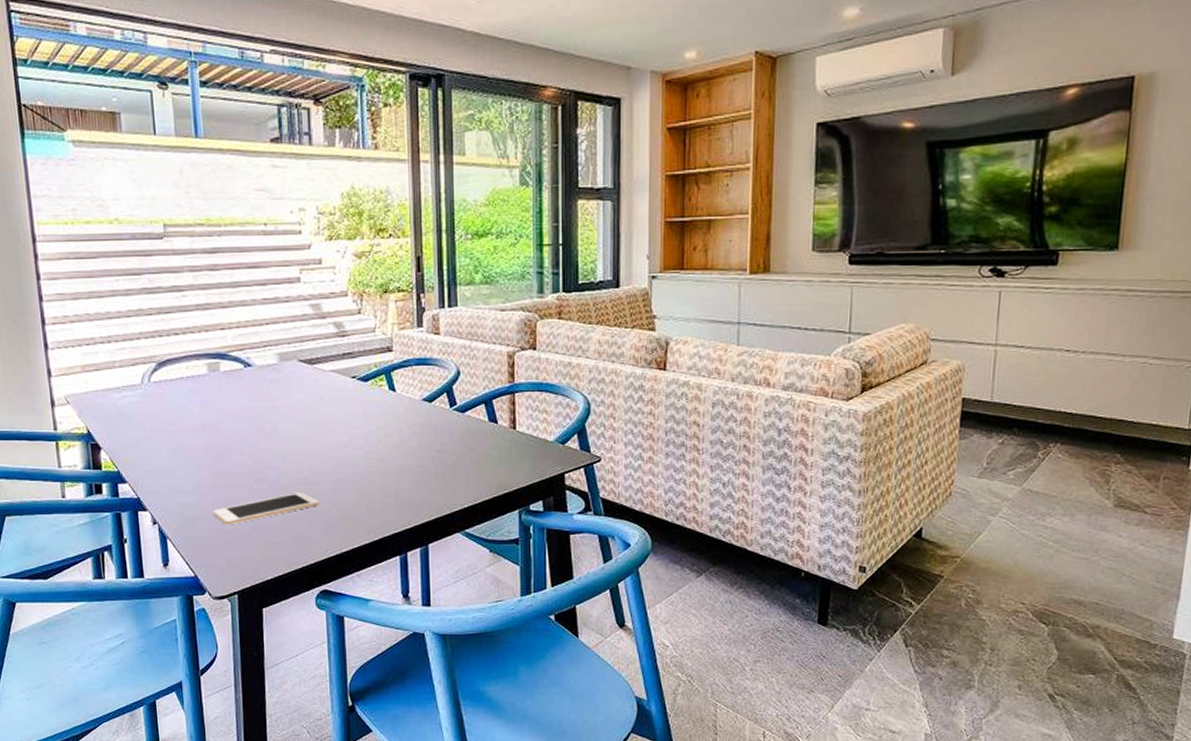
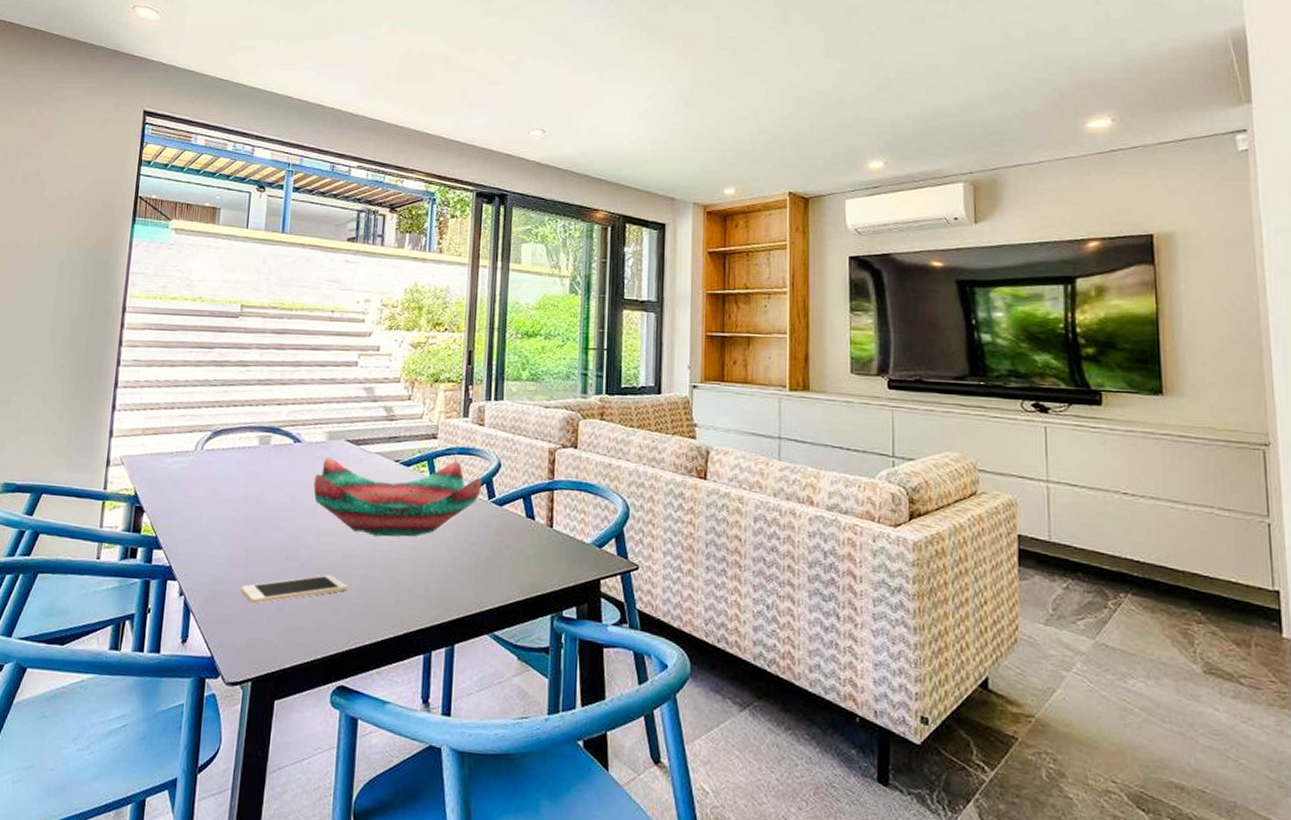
decorative bowl: none [271,373,442,452] -> present [313,457,482,537]

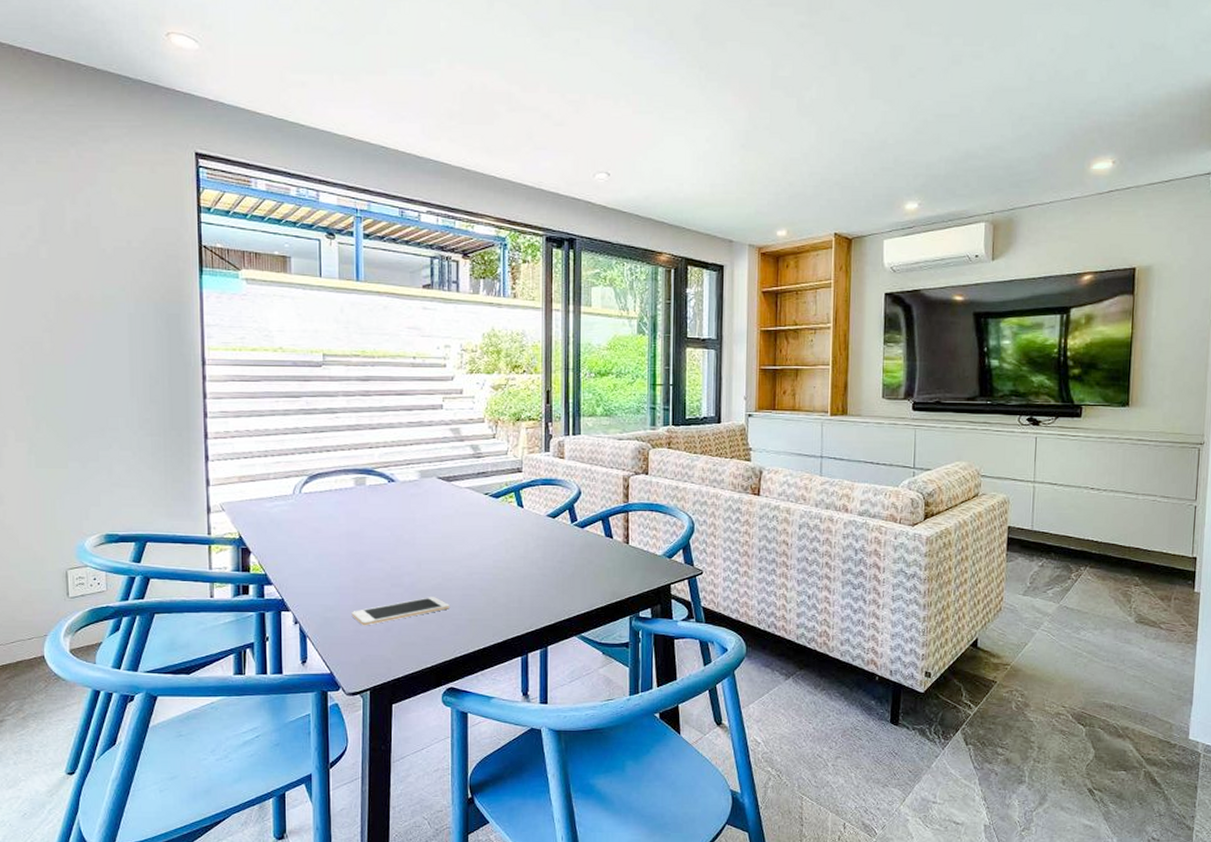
decorative bowl: present [313,457,482,537] -> none [411,492,565,561]

